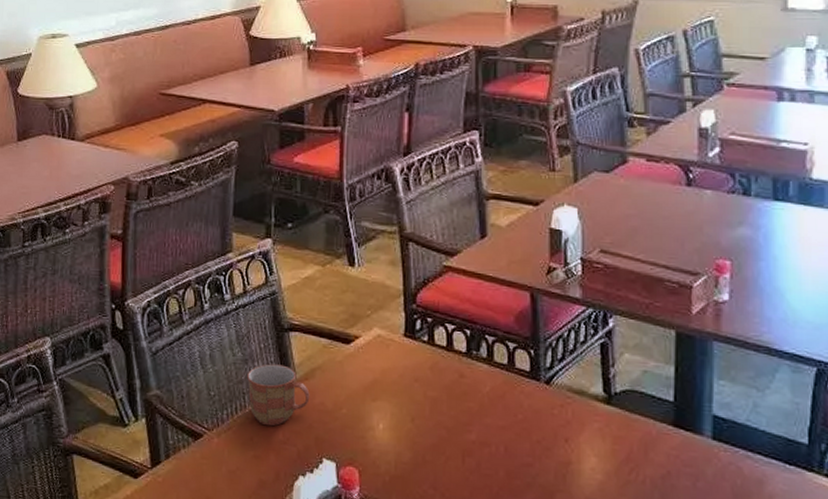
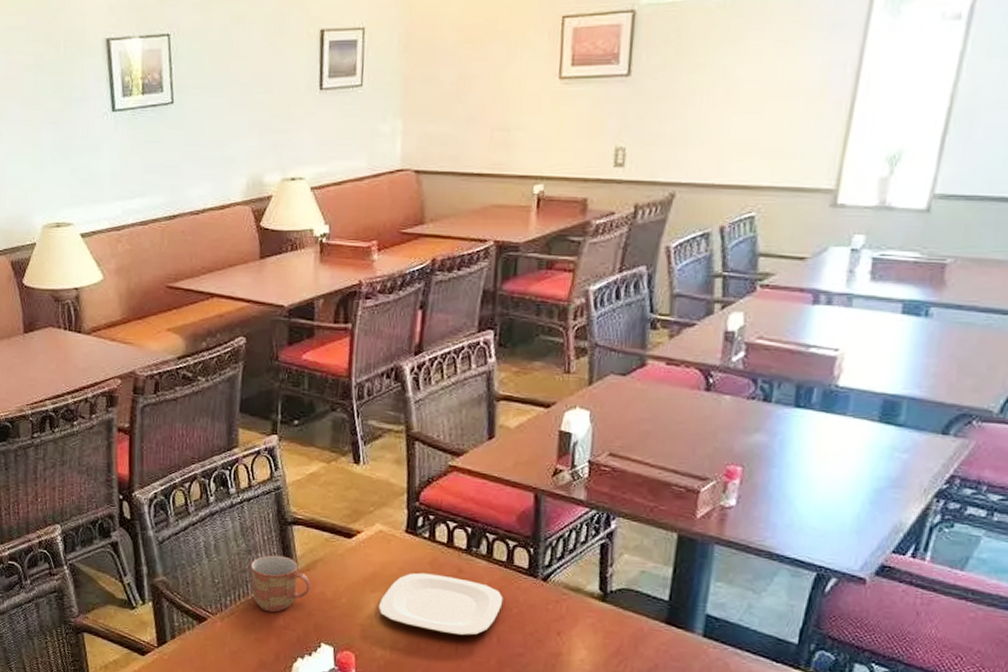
plate: none [380,378,507,446] -> present [378,572,503,636]

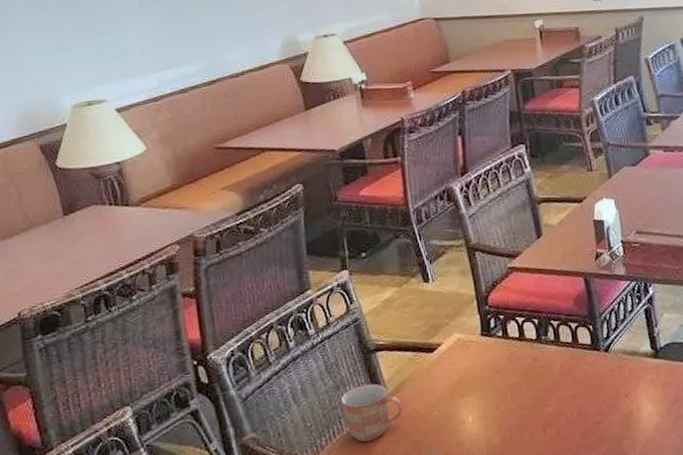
plate: present [378,572,503,636] -> none [468,366,576,422]

